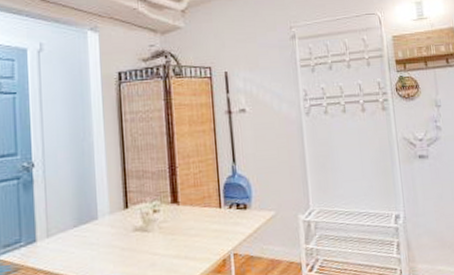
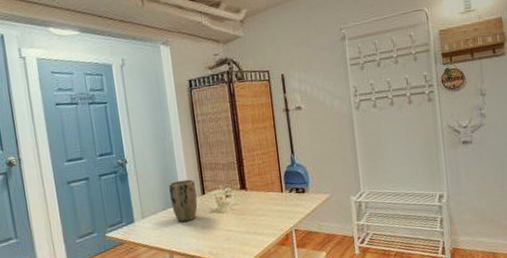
plant pot: none [84,189,118,242] -> present [169,179,198,222]

